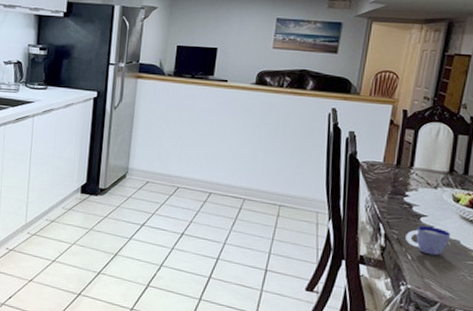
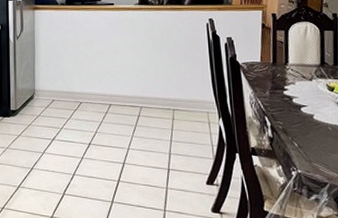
cup: present [406,225,451,256] -> none [290,115,331,141]

